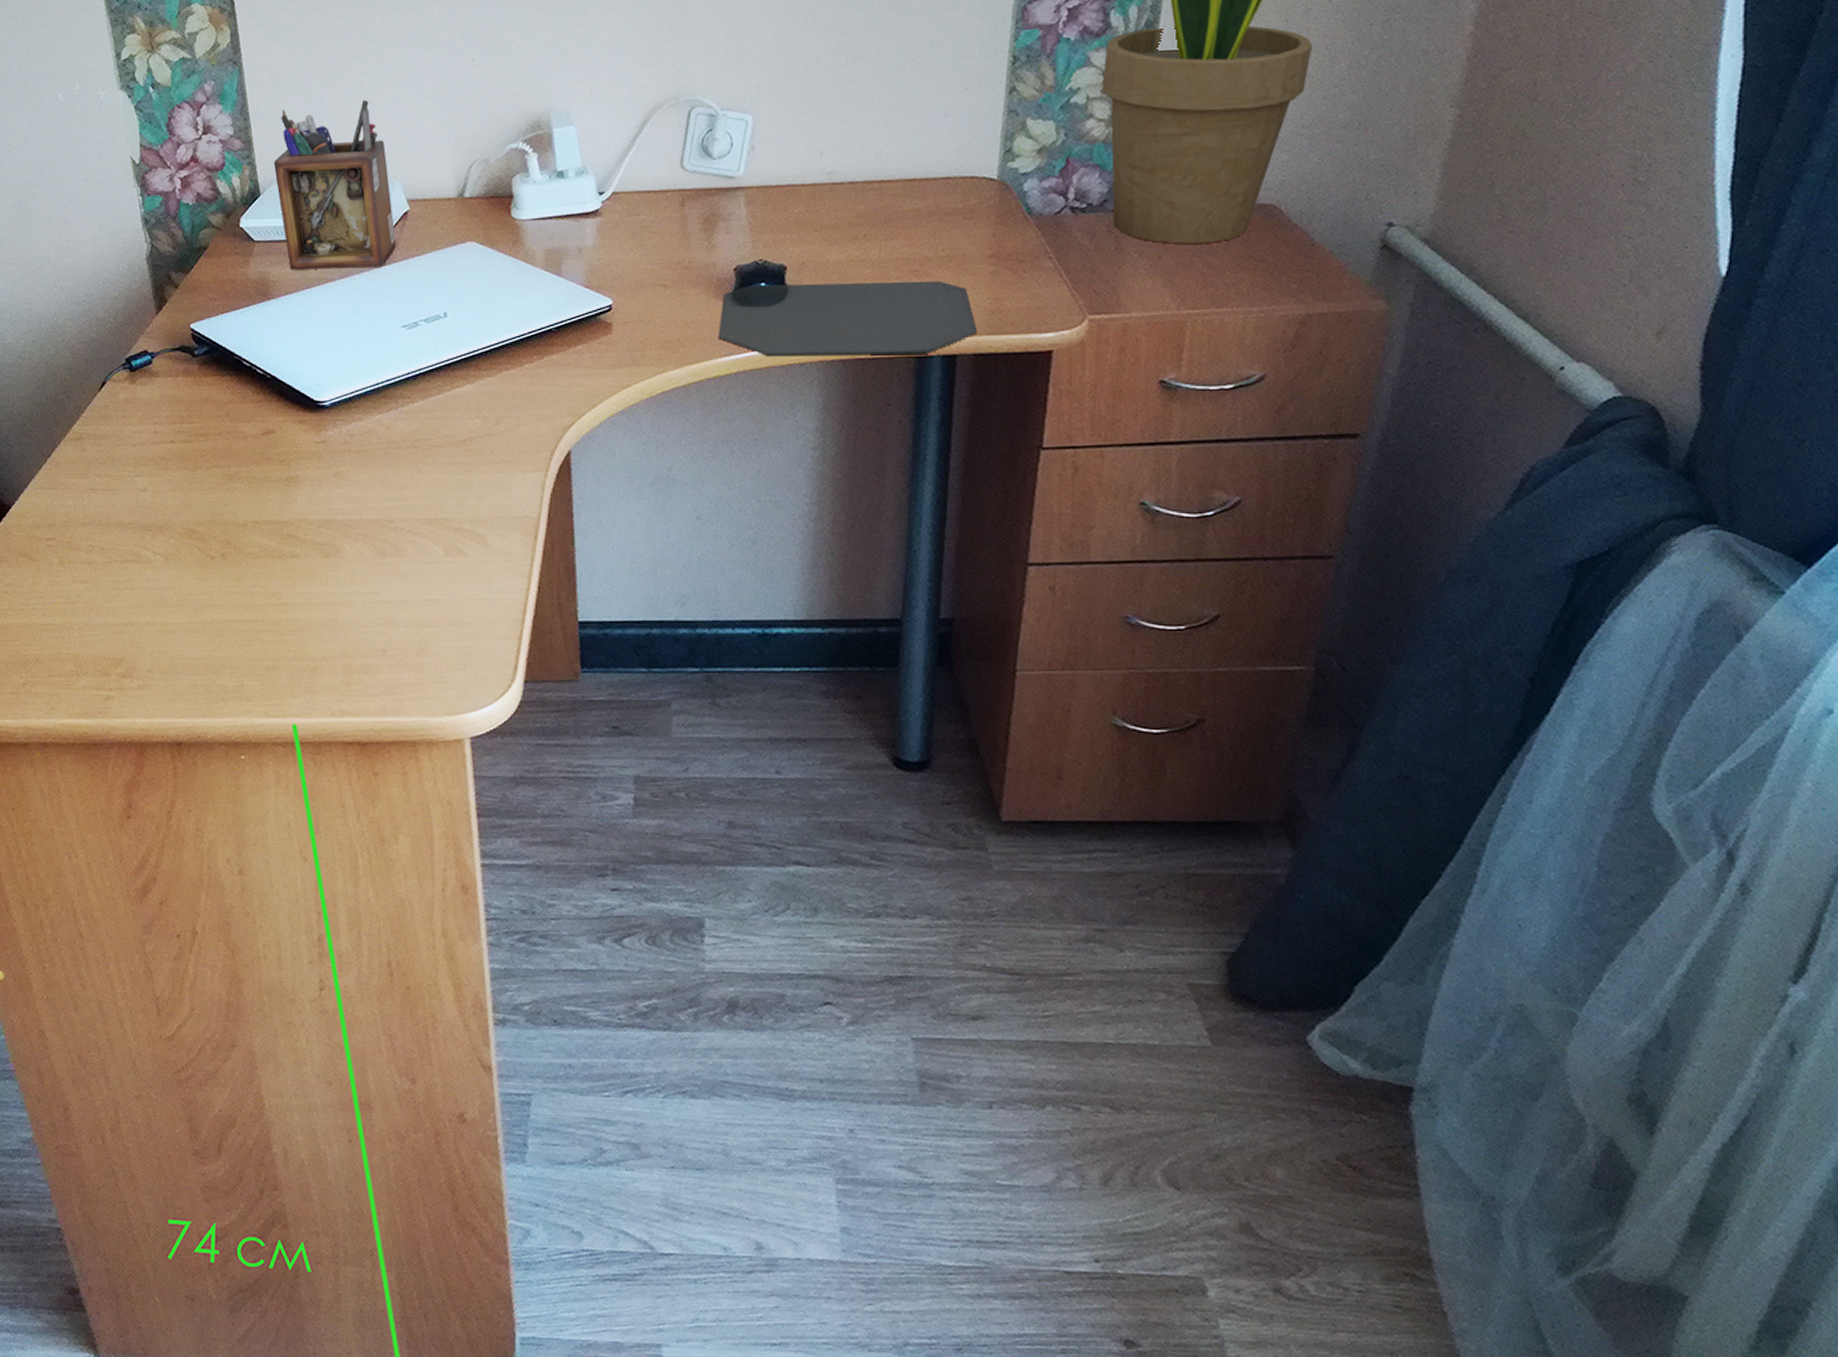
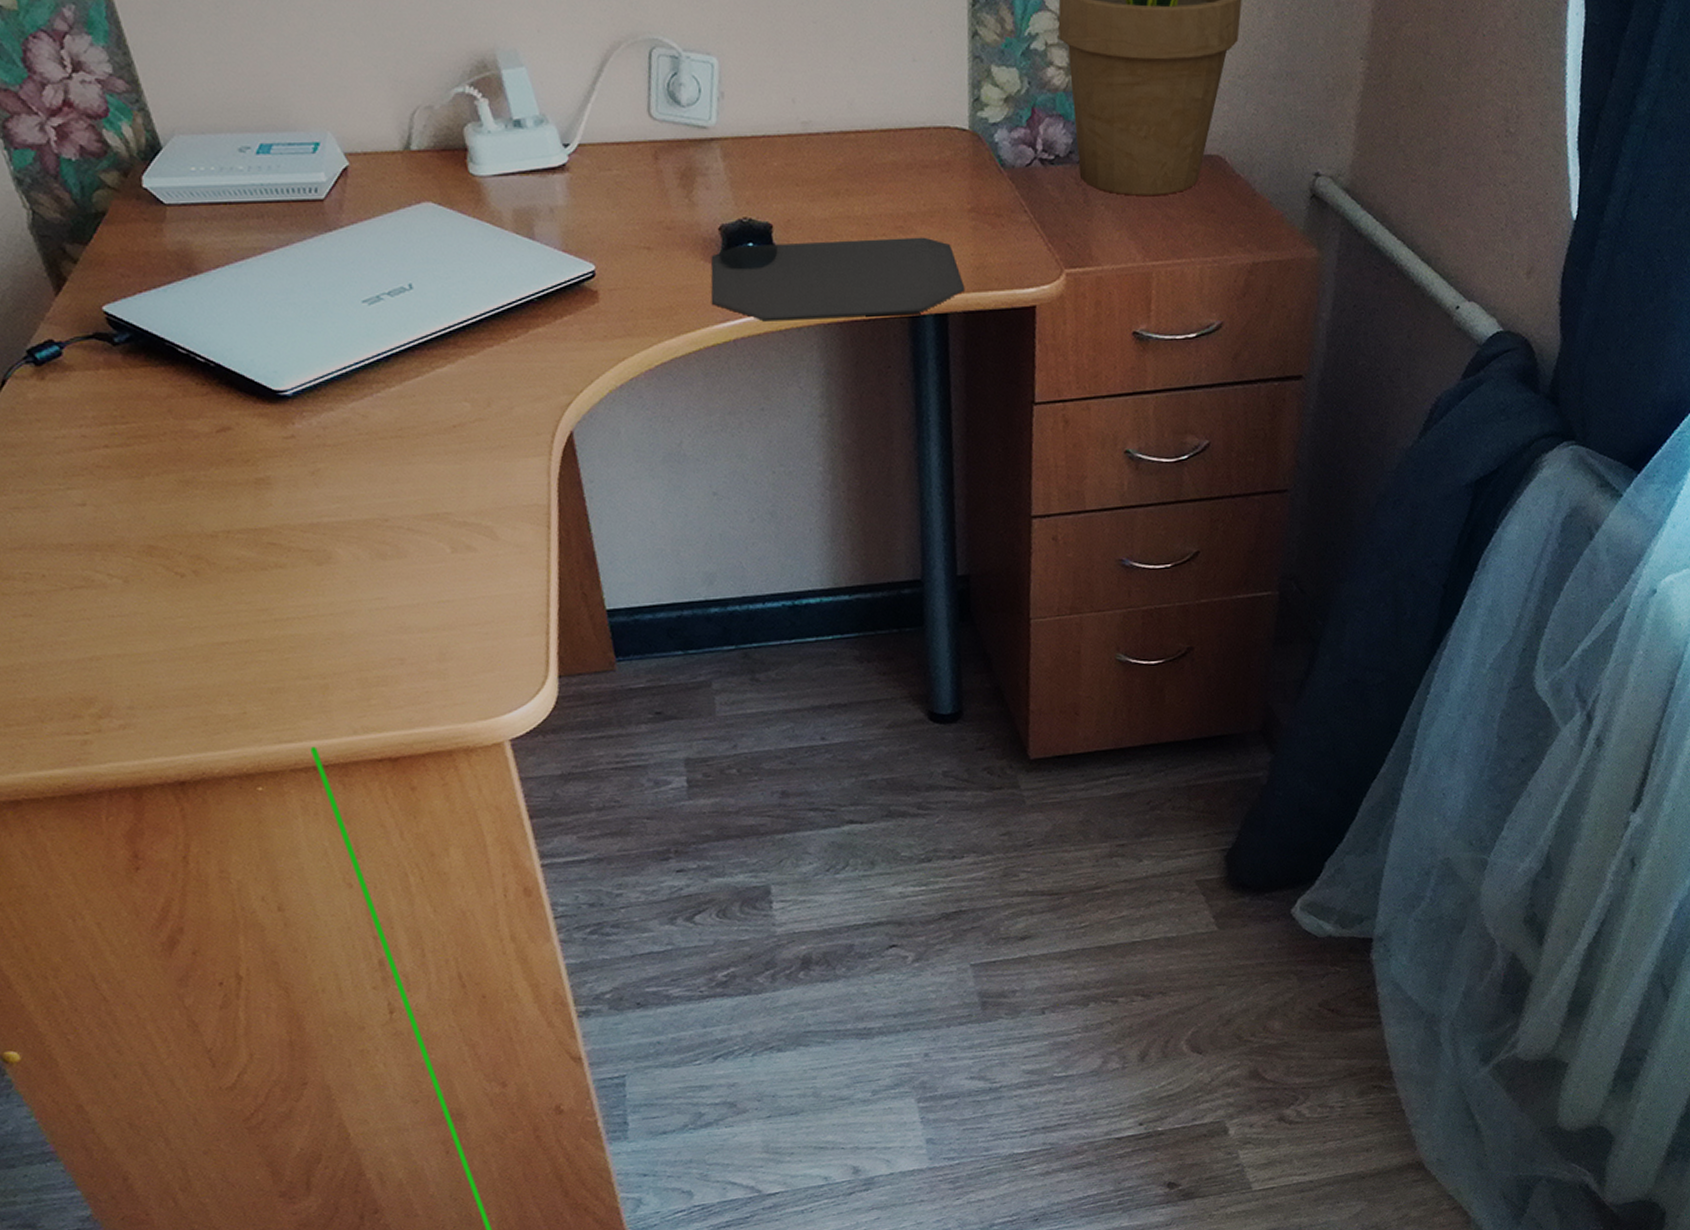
desk organizer: present [273,99,396,270] -> none [170,31,340,239]

